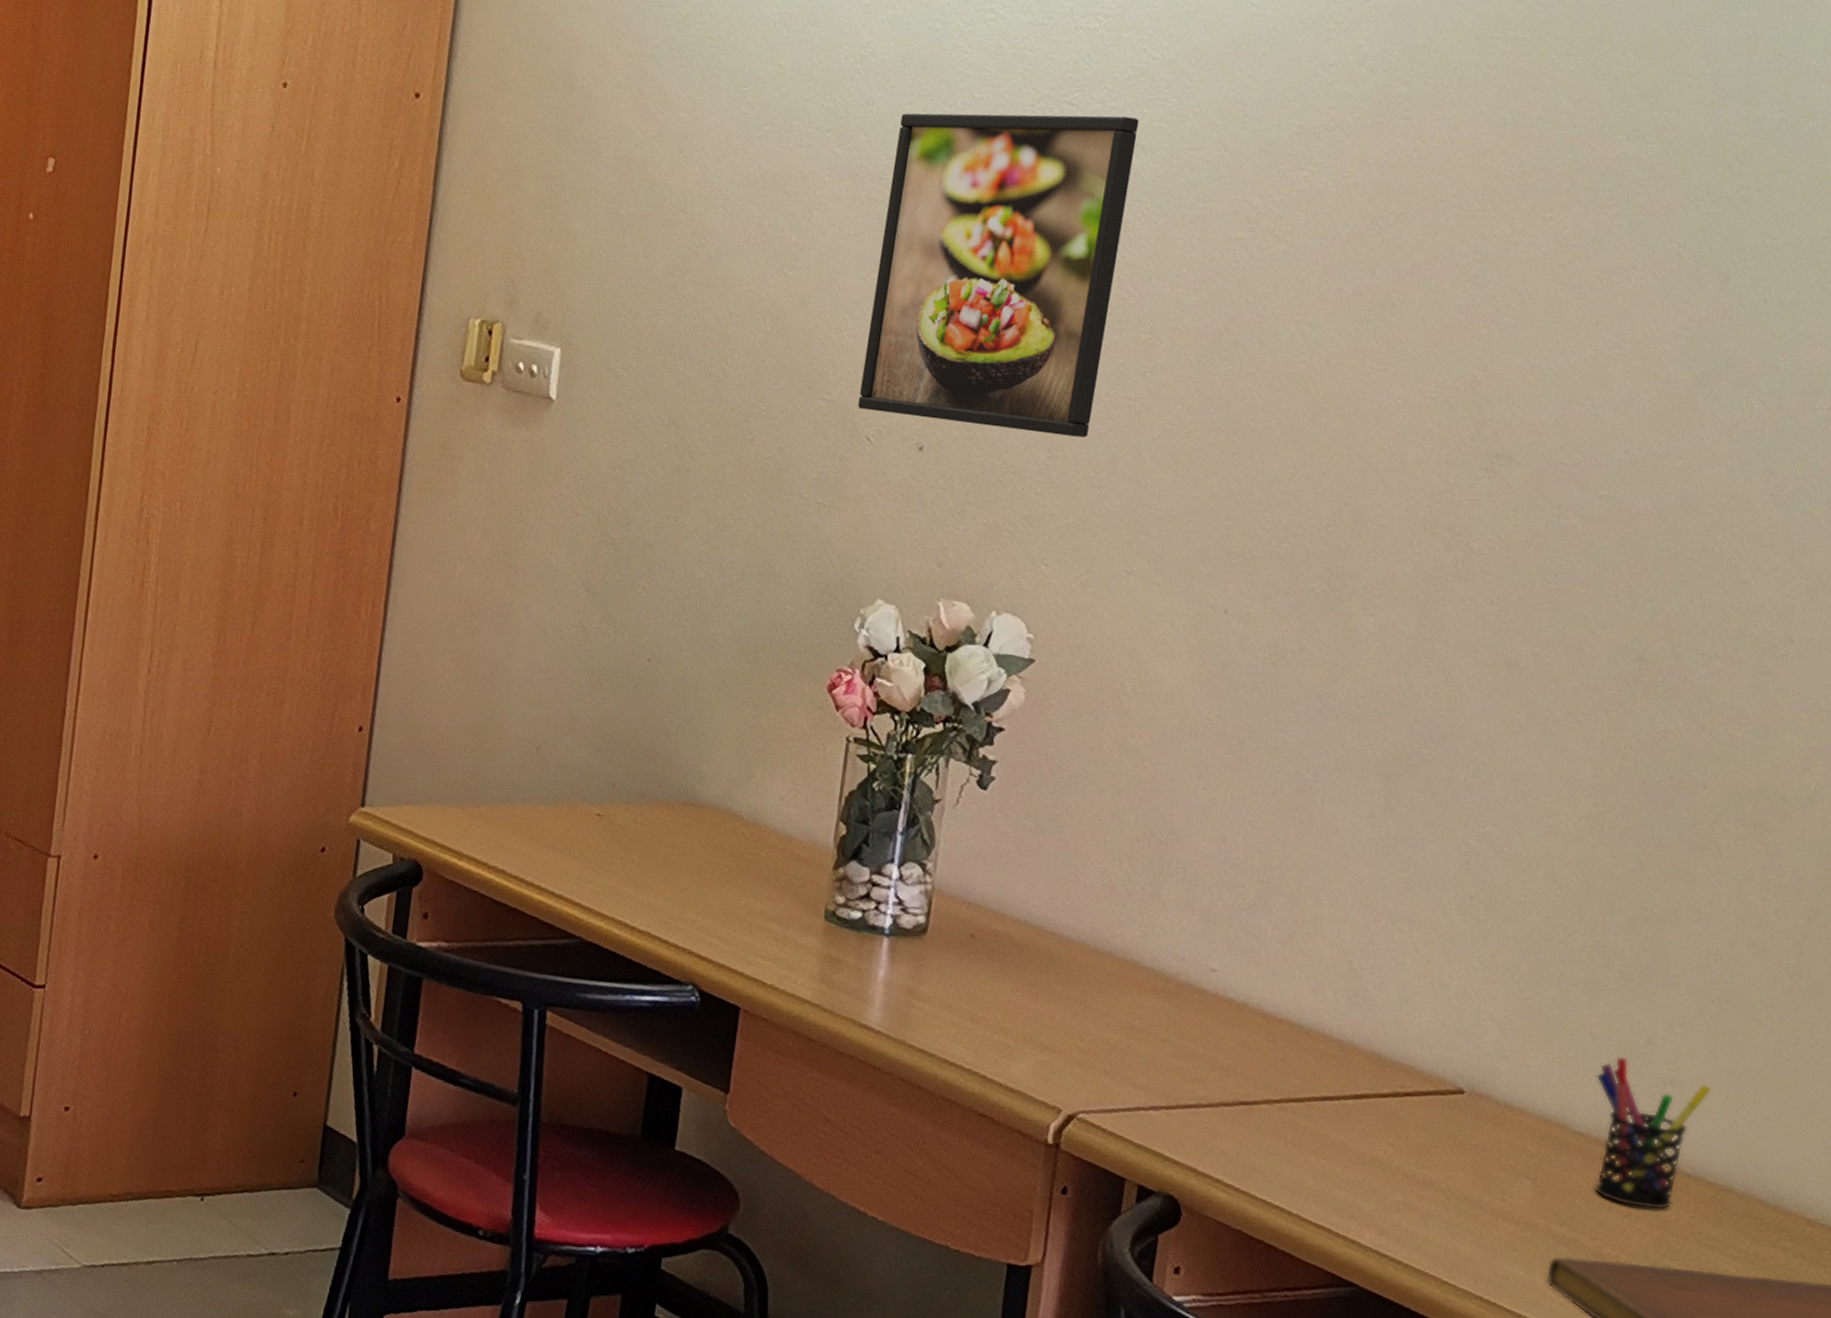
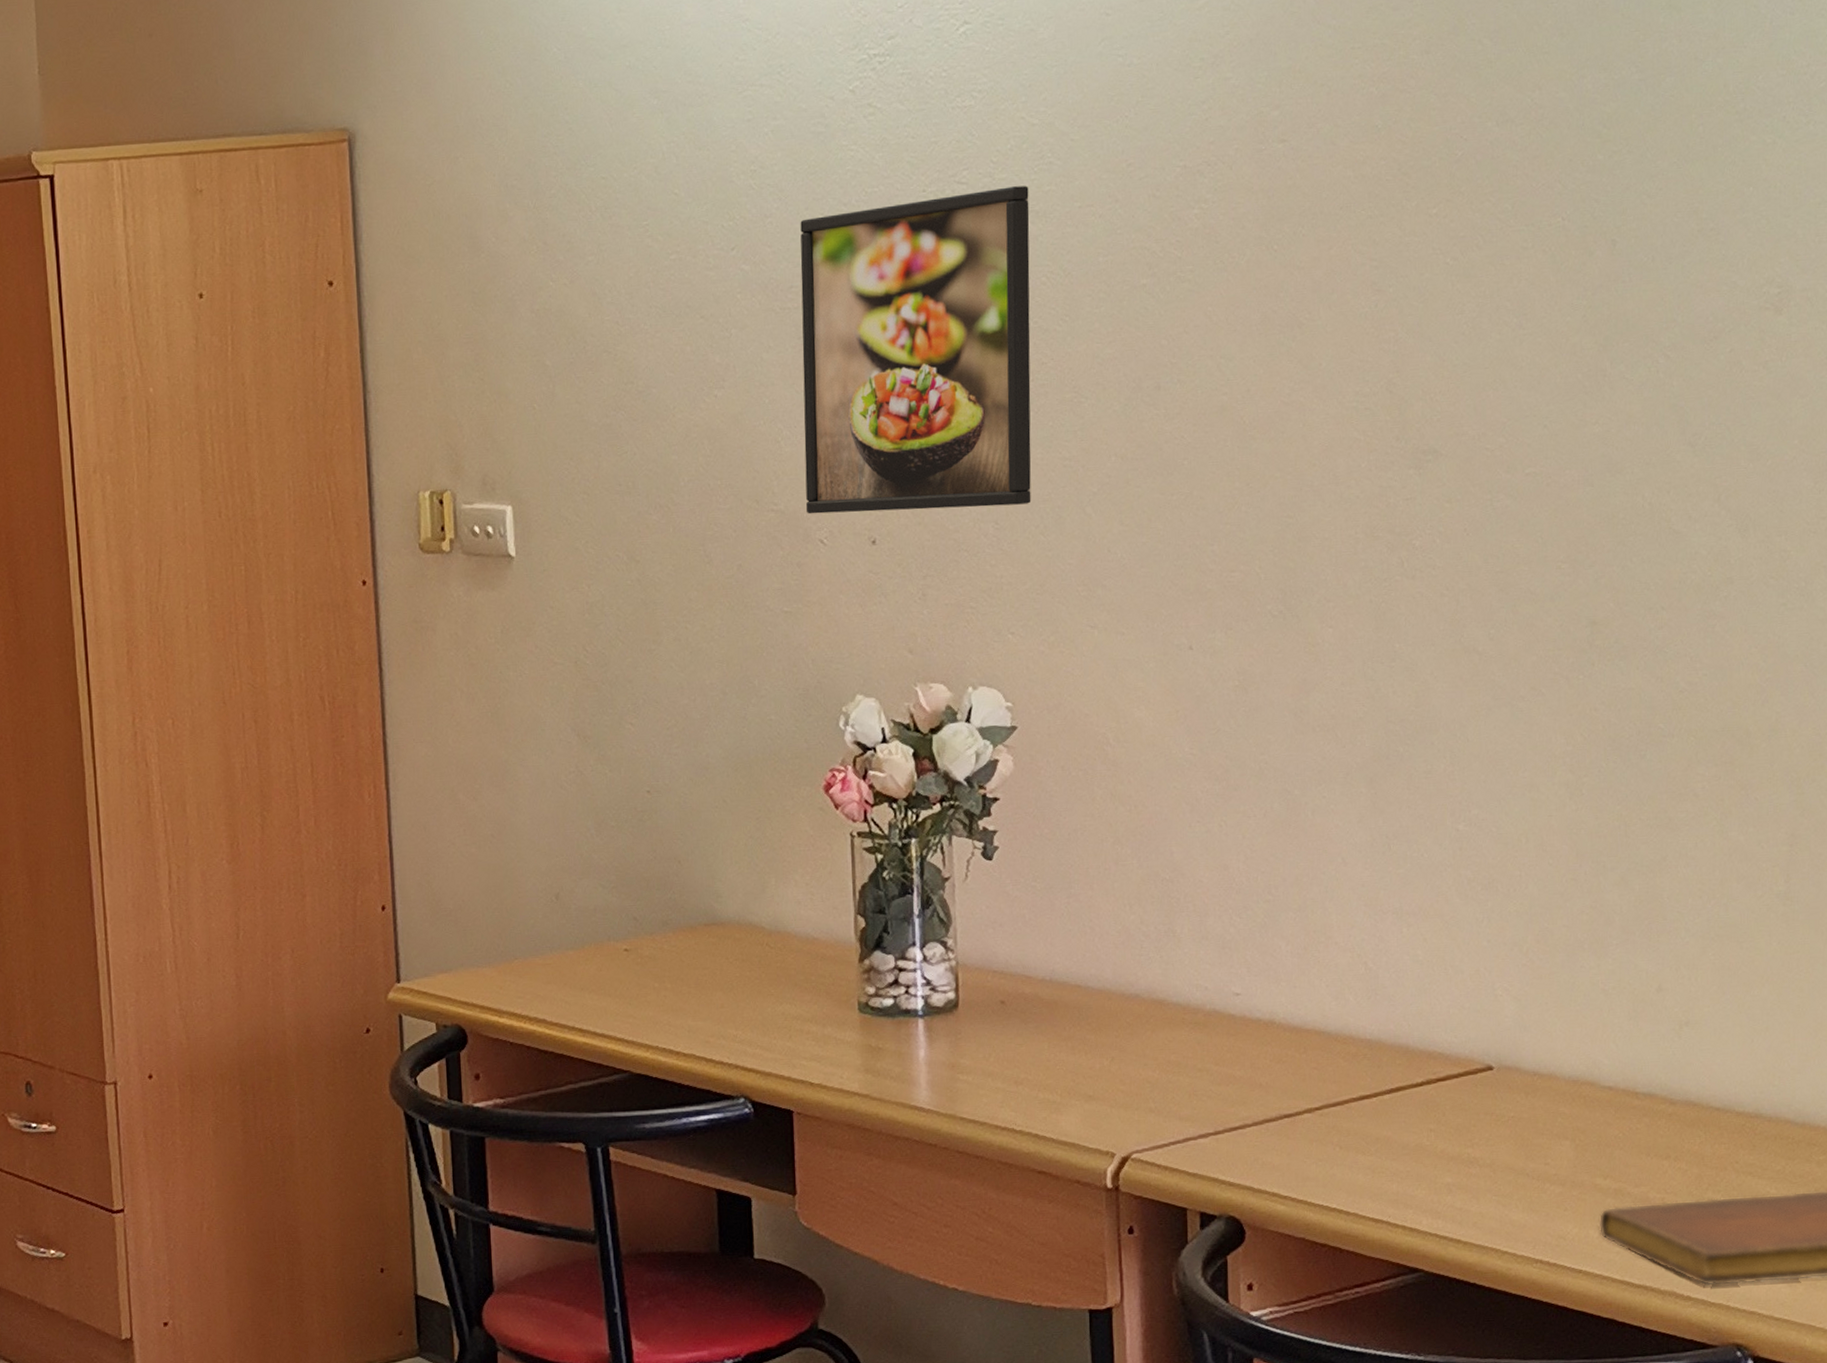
pen holder: present [1594,1056,1712,1210] -> none [1615,1007,1726,1149]

